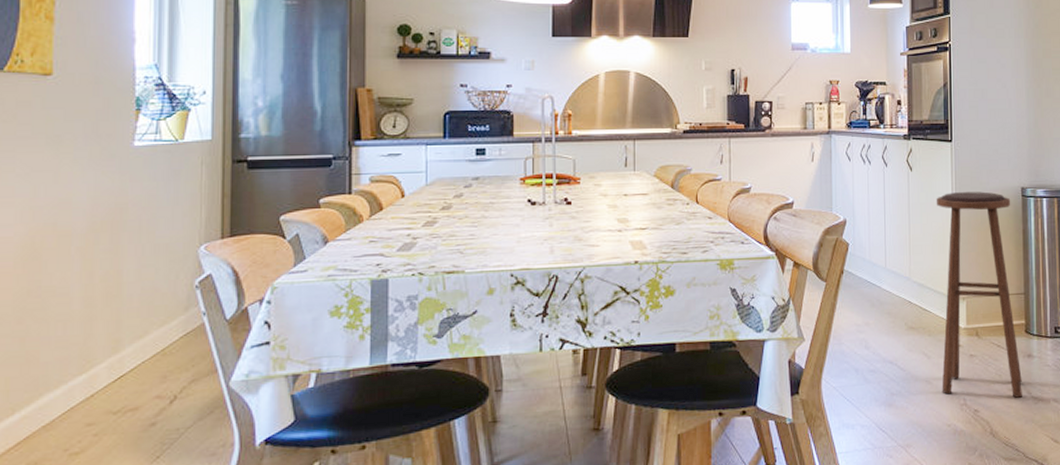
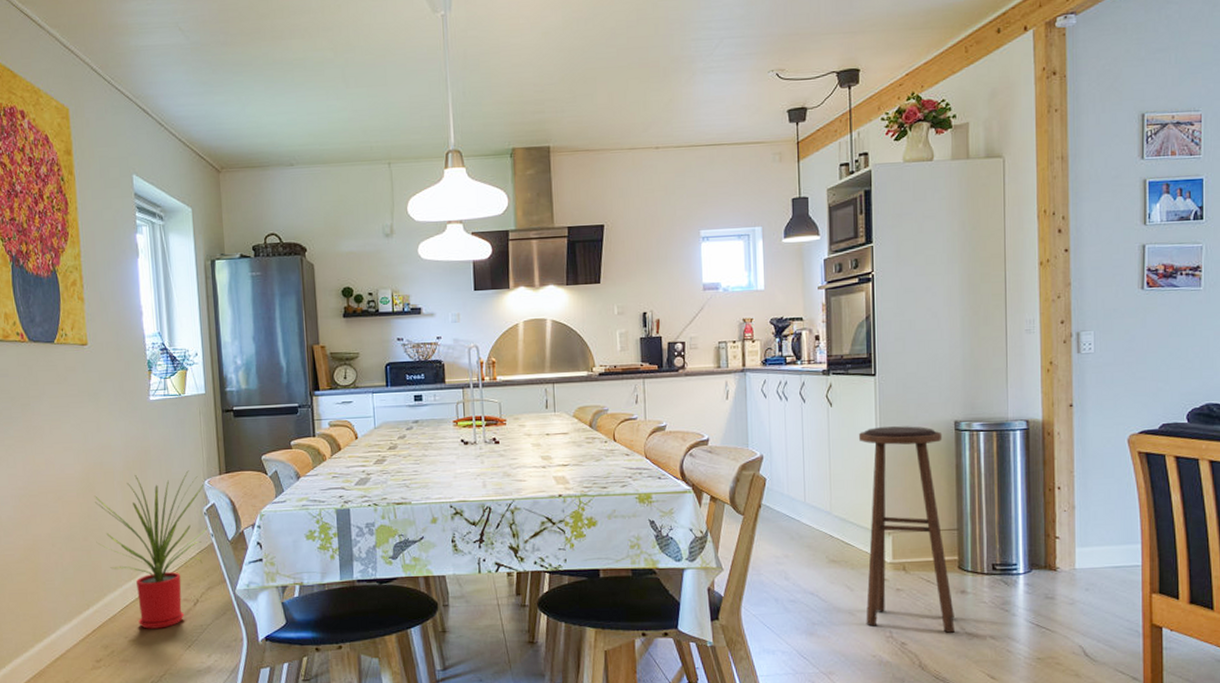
house plant: none [35,233,202,438] -> present [93,470,210,629]

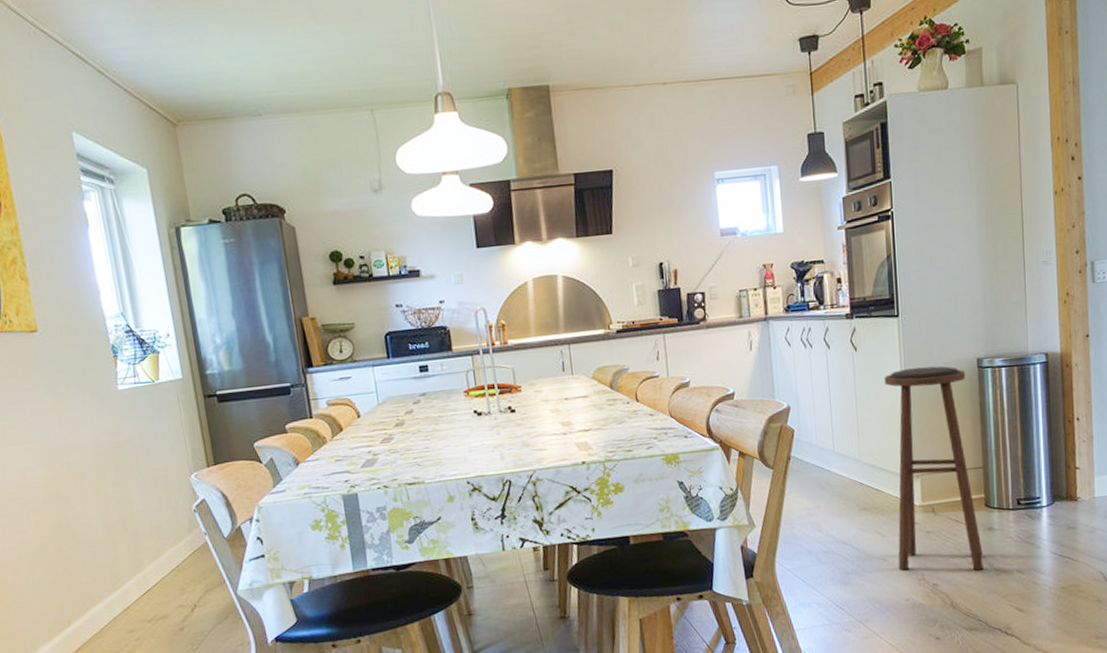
house plant: present [93,470,210,629] -> none [63,465,202,642]

